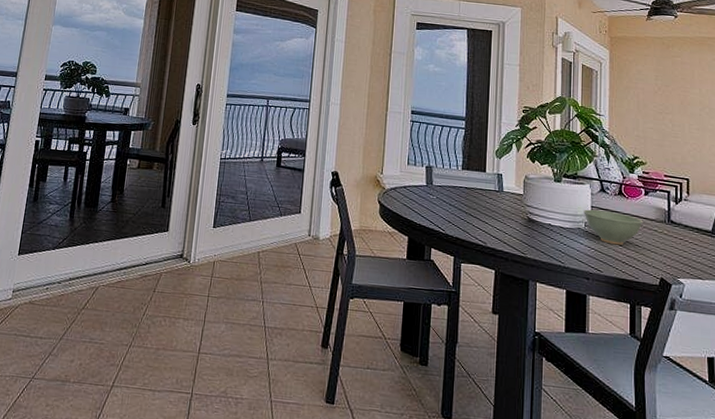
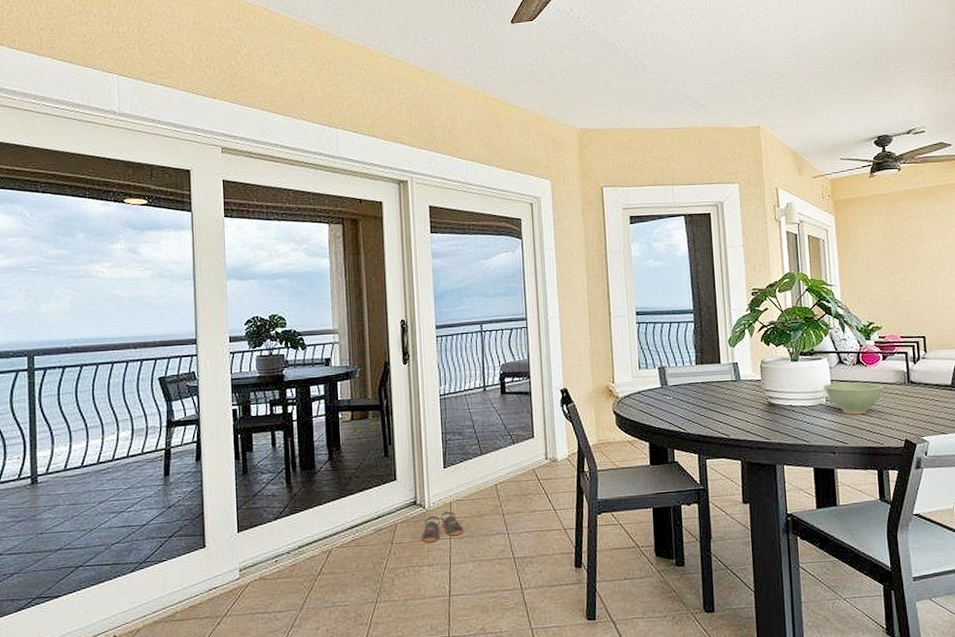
sandal: none [181,270,222,298] -> present [421,511,464,543]

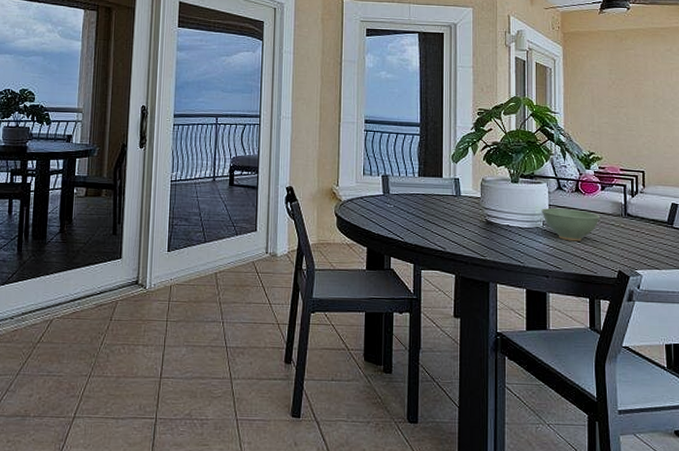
sandal: present [421,511,464,543] -> none [139,294,181,323]

